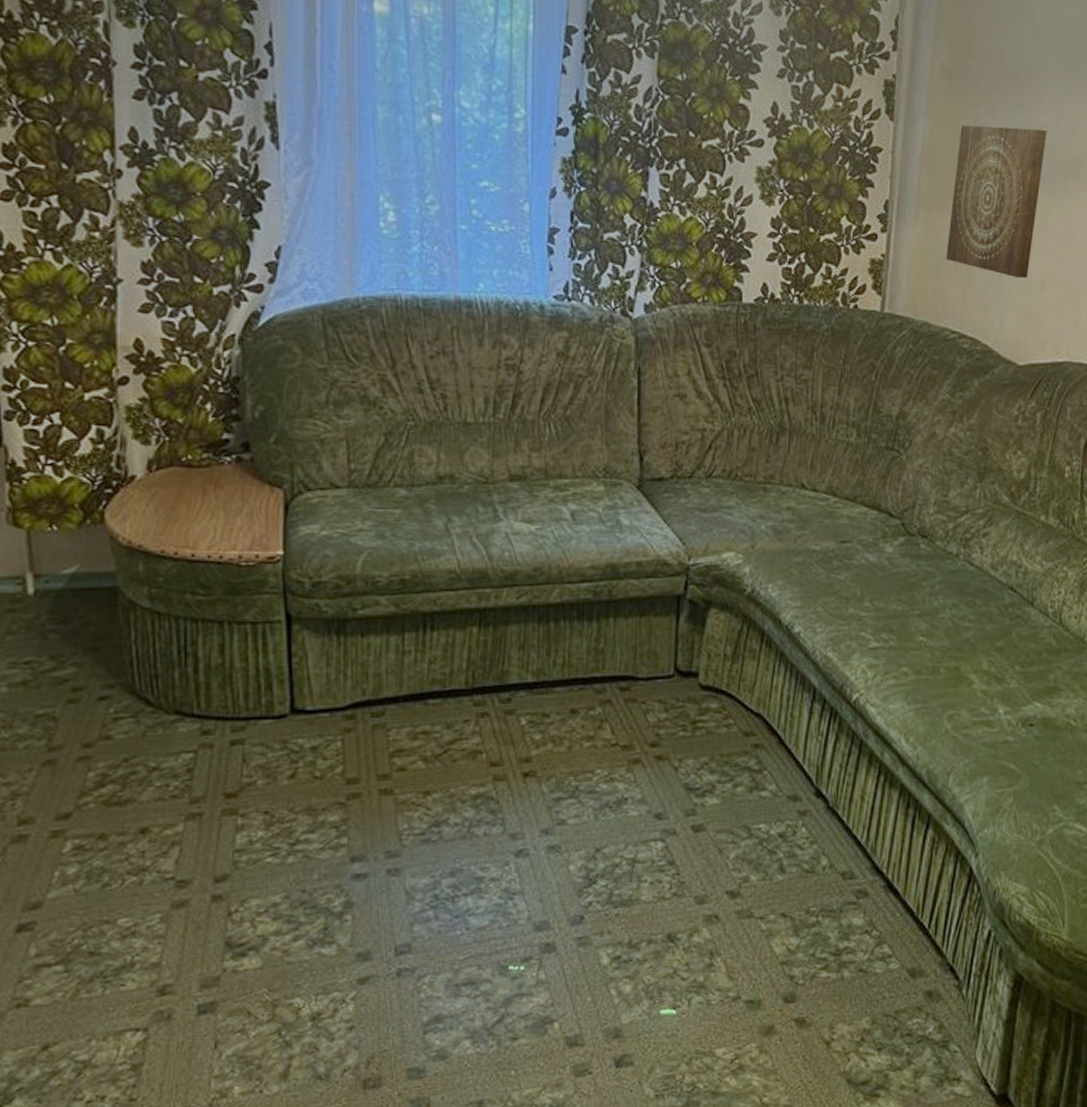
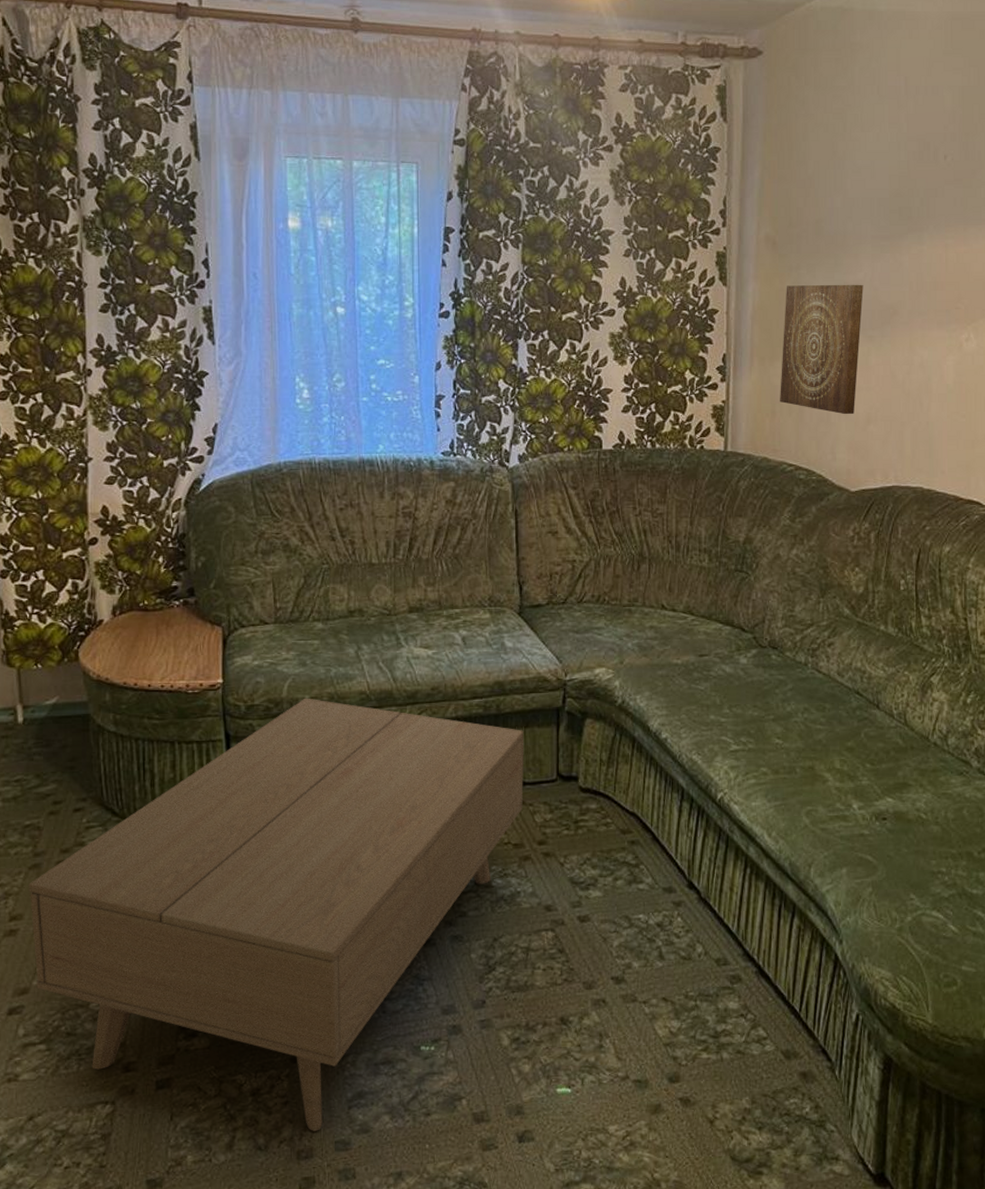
coffee table: none [41,575,639,1058] -> present [28,698,524,1131]

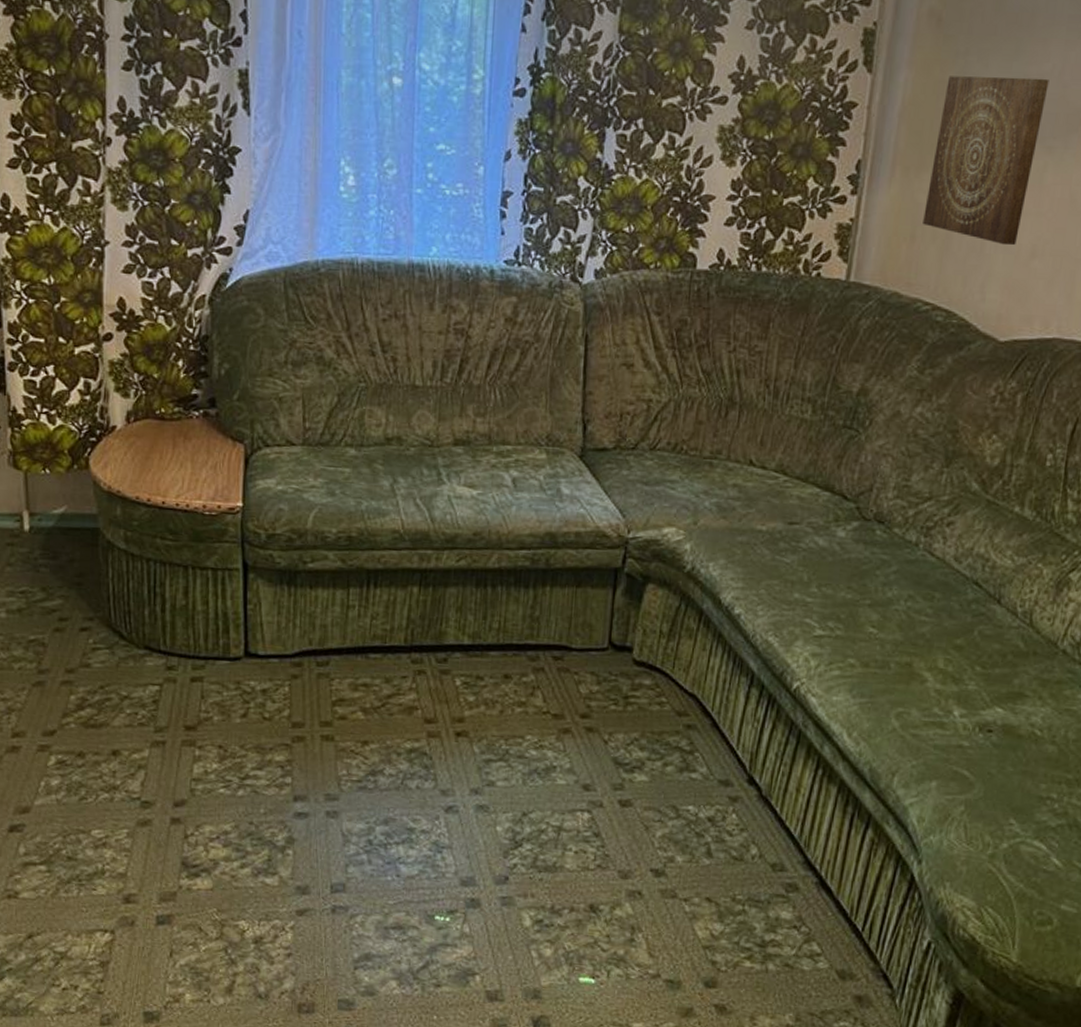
coffee table: present [28,698,524,1131] -> none [32,531,575,987]

